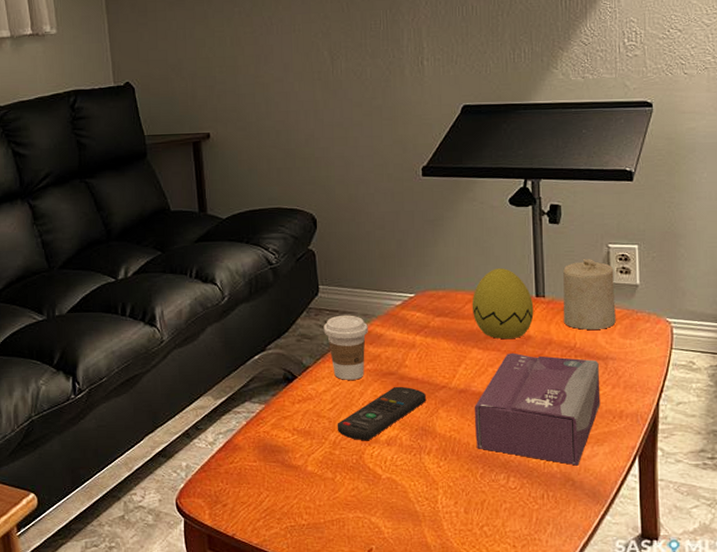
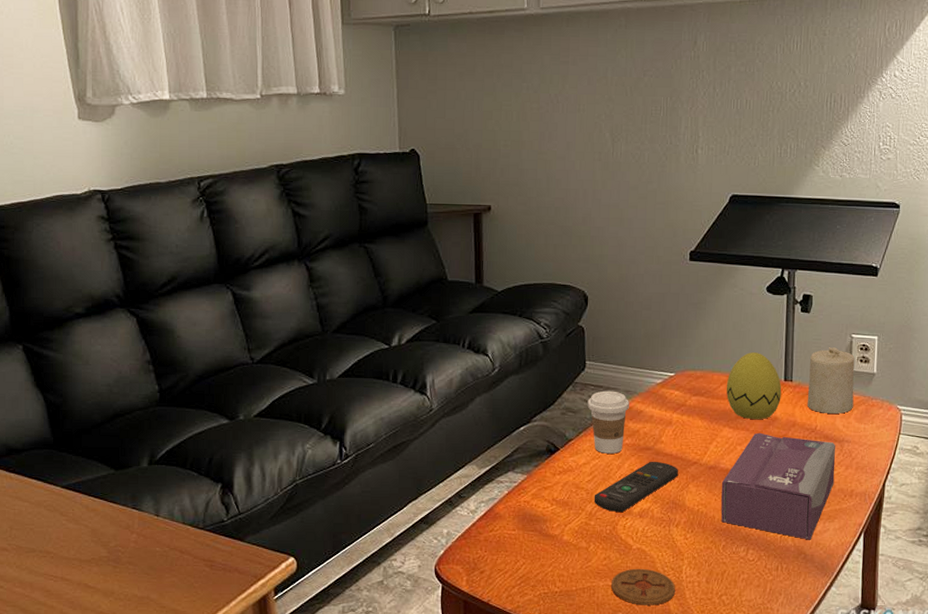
coaster: none [362,499,432,538] -> present [611,568,676,605]

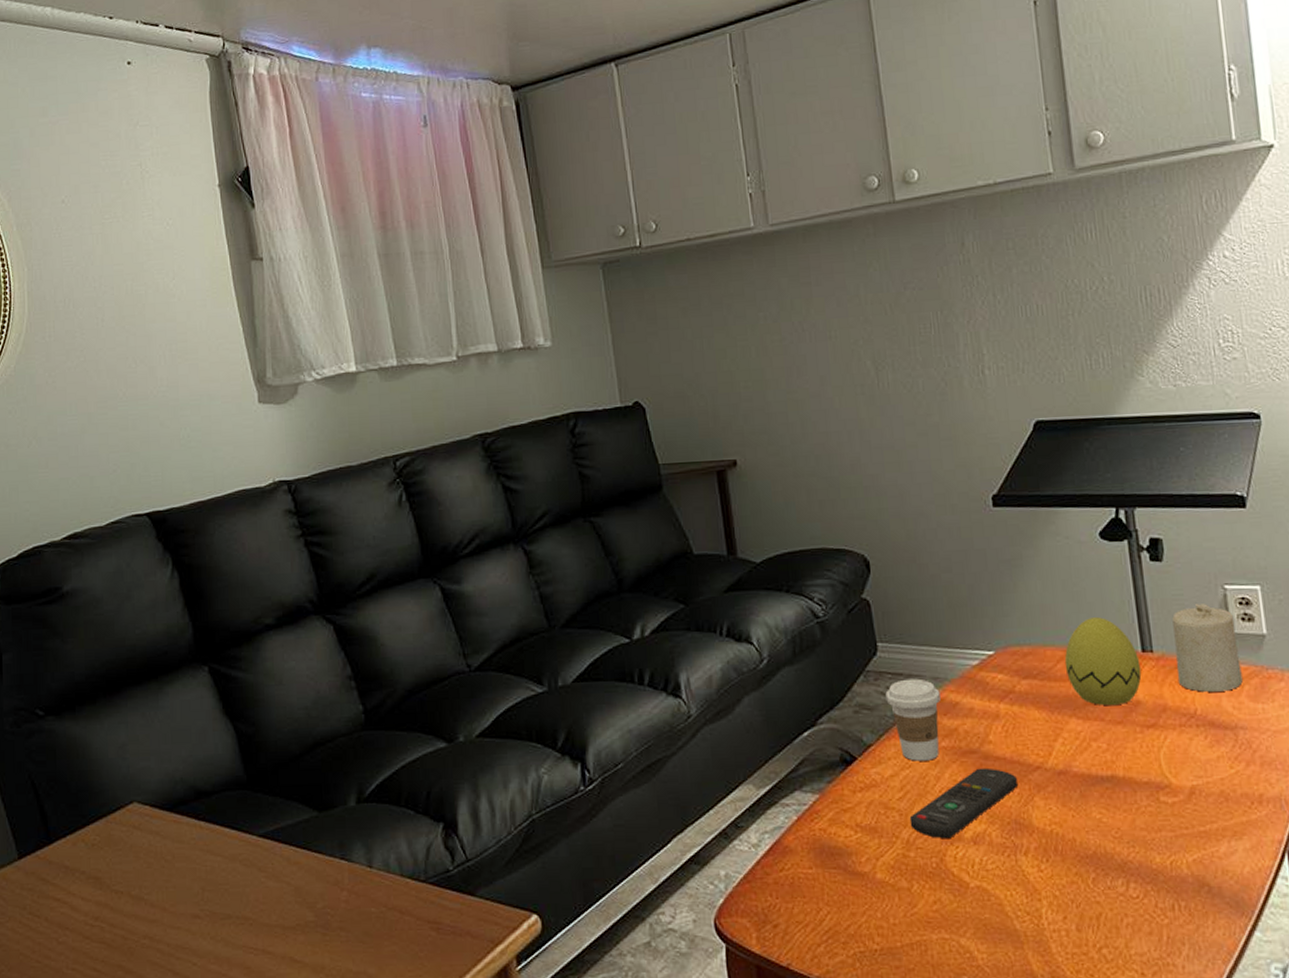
coaster: present [611,568,676,605] -> none [948,913,1037,965]
tissue box: present [721,432,836,540] -> none [1078,722,1234,867]

